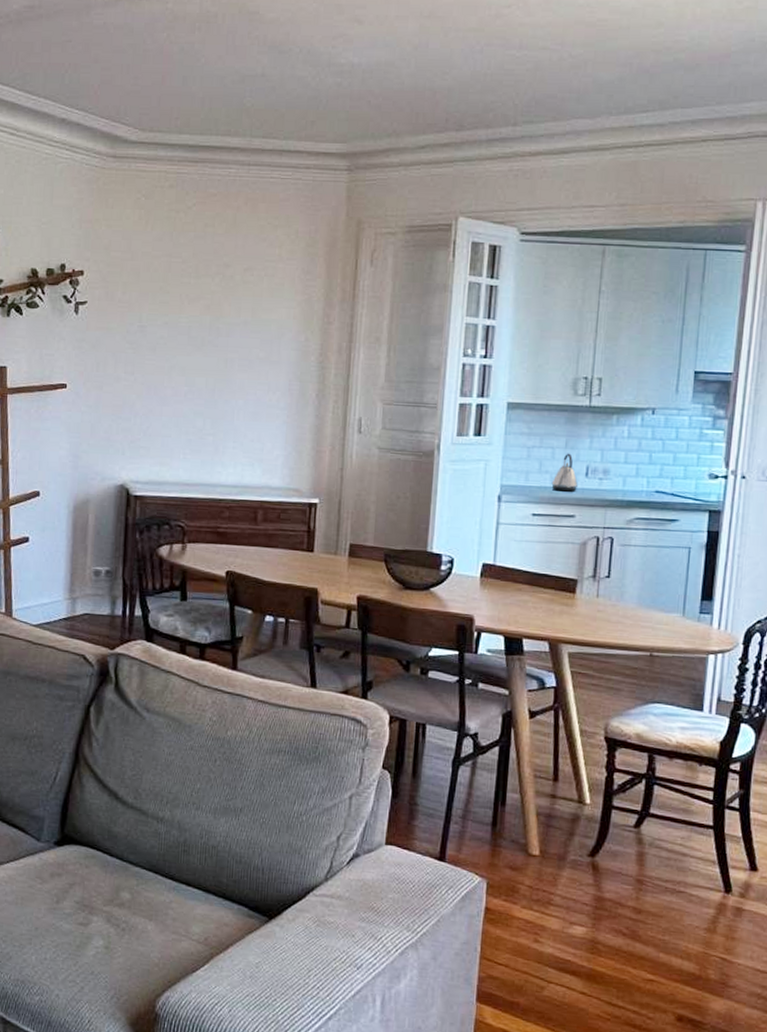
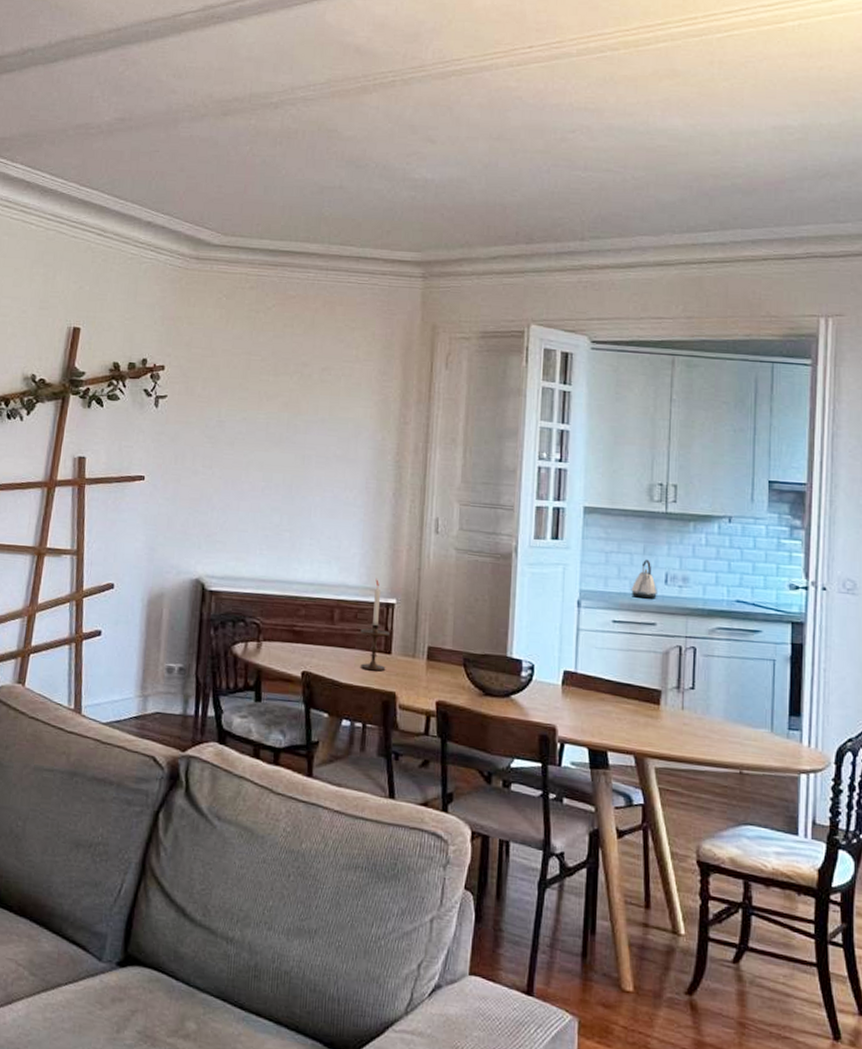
candlestick: none [283,480,312,569] -> present [360,579,390,672]

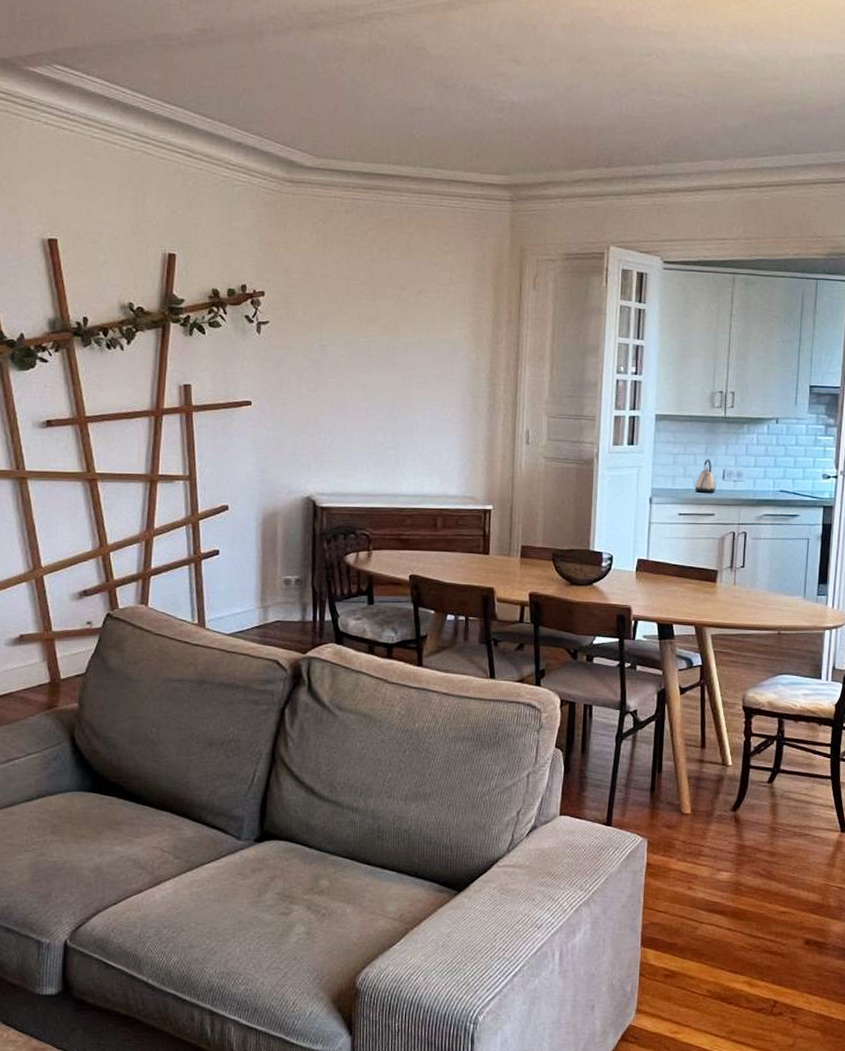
candlestick: present [360,579,390,672] -> none [461,488,487,570]

